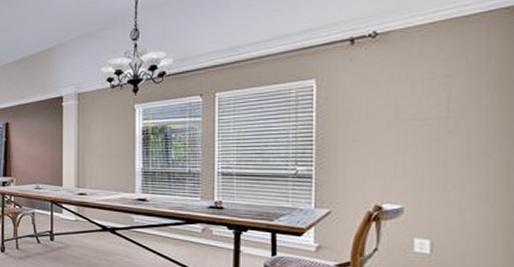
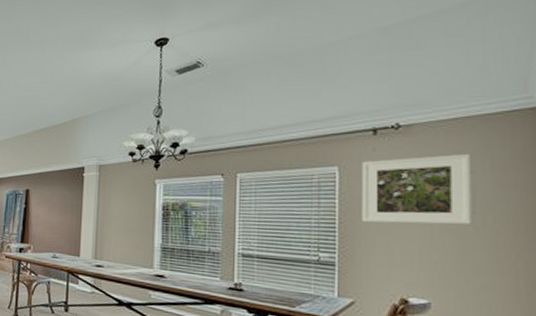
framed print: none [338,58,445,133] -> present [362,153,471,225]

